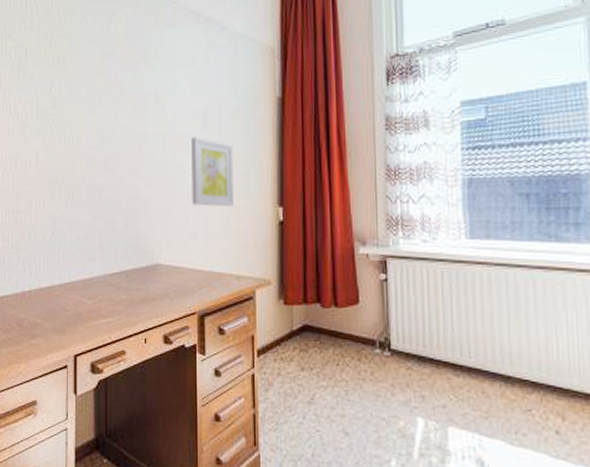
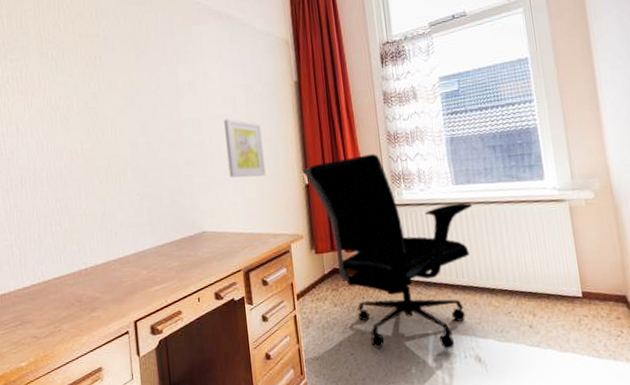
office chair: none [277,191,491,444] -> present [302,154,473,350]

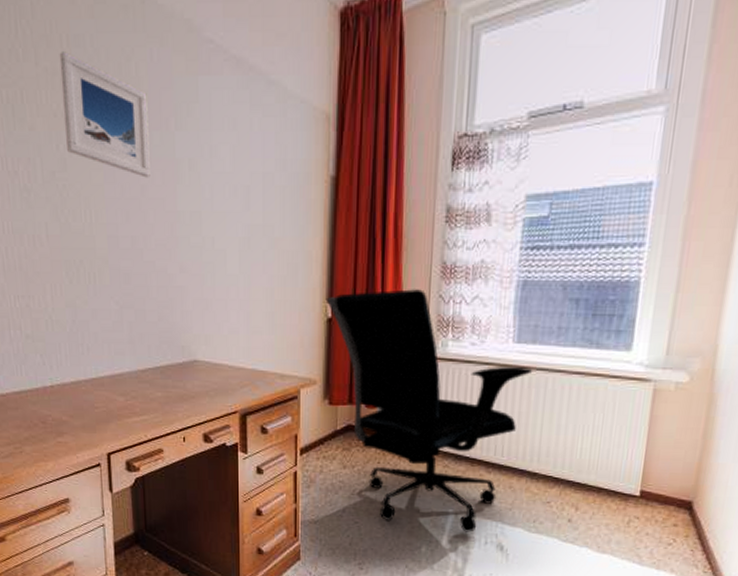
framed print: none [90,22,160,99] -> present [59,52,150,178]
wall art: present [224,119,266,178] -> none [231,217,279,301]

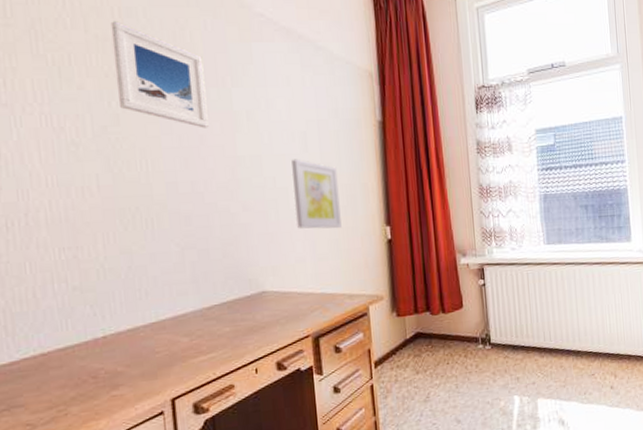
wall art: none [231,217,279,301] -> present [291,159,342,229]
office chair: present [325,289,533,532] -> none [384,208,563,417]

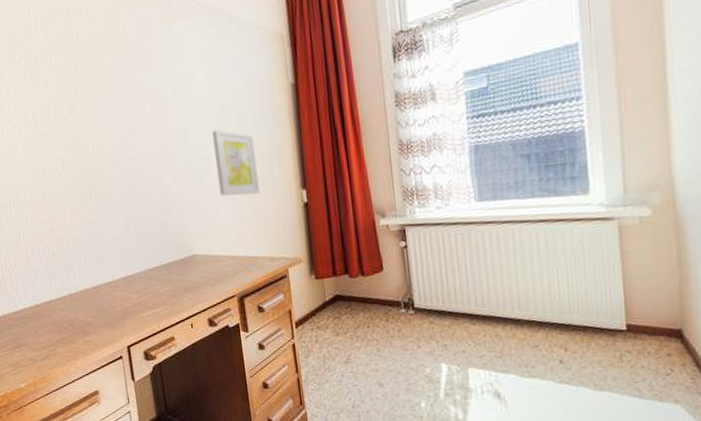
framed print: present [110,21,209,128] -> none [62,22,142,110]

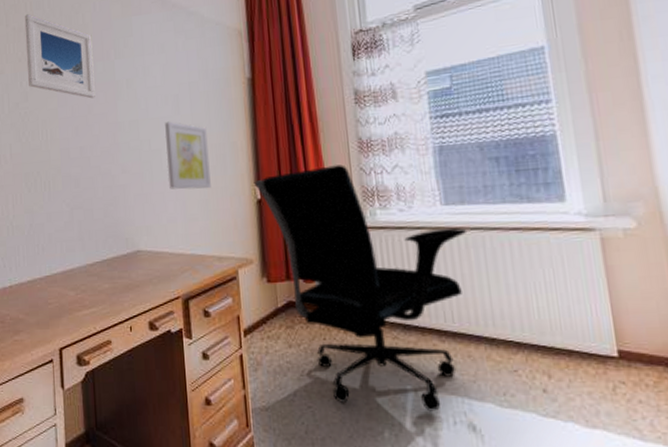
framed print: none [62,22,142,110] -> present [24,14,95,99]
office chair: none [300,166,499,384] -> present [253,164,468,412]

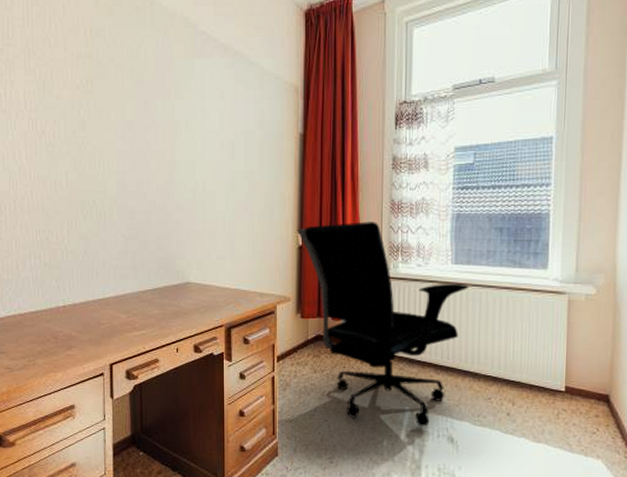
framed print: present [24,14,95,99] -> none [83,40,154,135]
wall art: present [165,121,211,190] -> none [219,166,259,232]

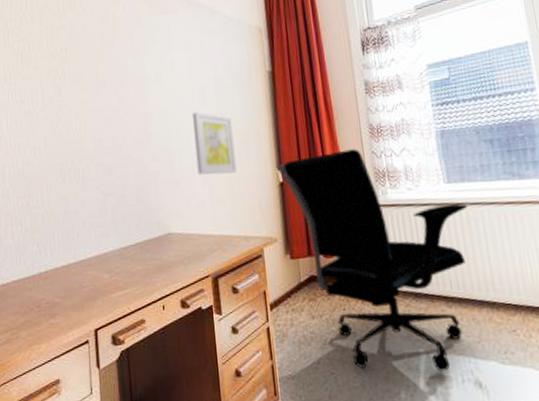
wall art: none [219,166,259,232] -> present [192,112,237,175]

